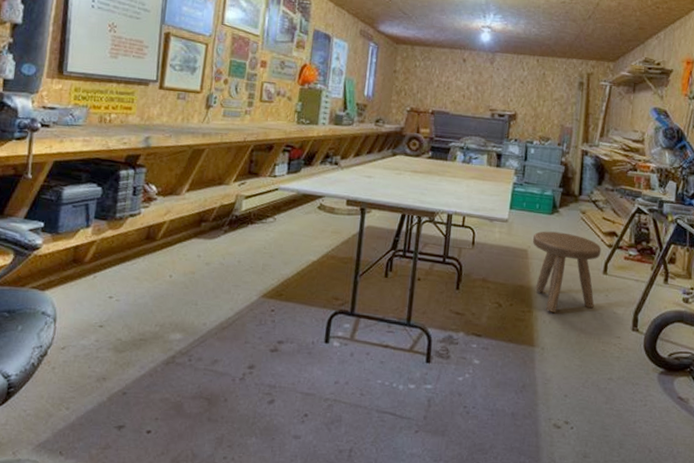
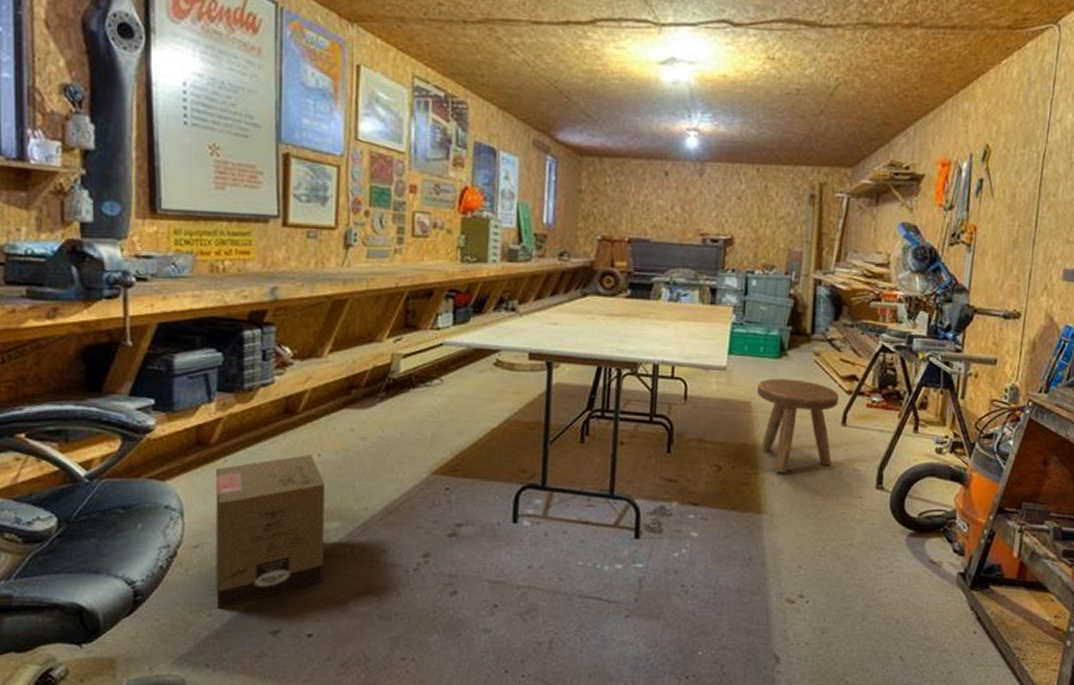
cardboard box: none [74,275,173,404] -> present [216,455,325,608]

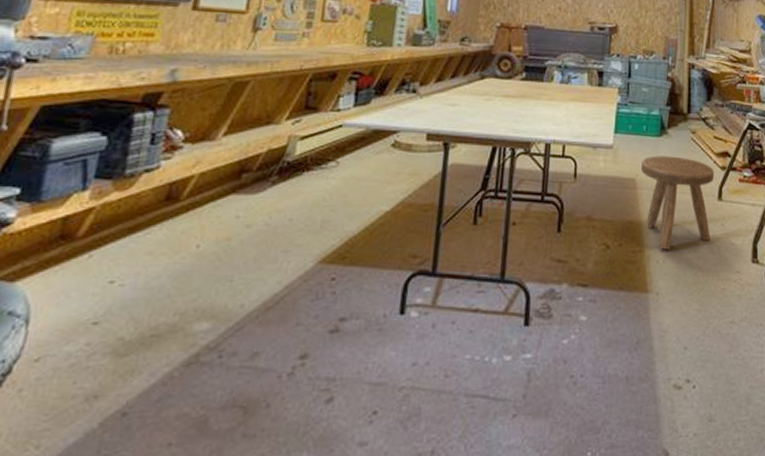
cardboard box: present [216,455,325,608] -> none [49,246,200,437]

